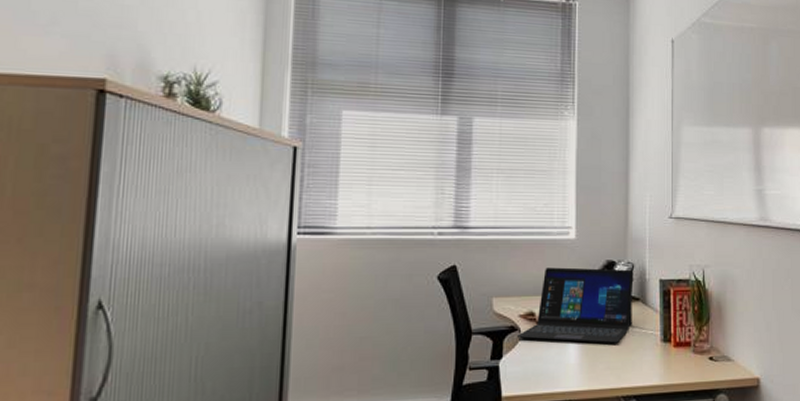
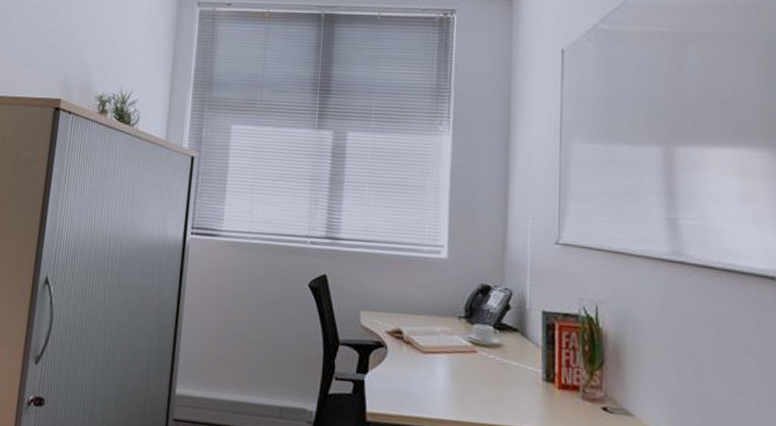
laptop: present [516,267,634,344] -> none [382,286,512,376]

